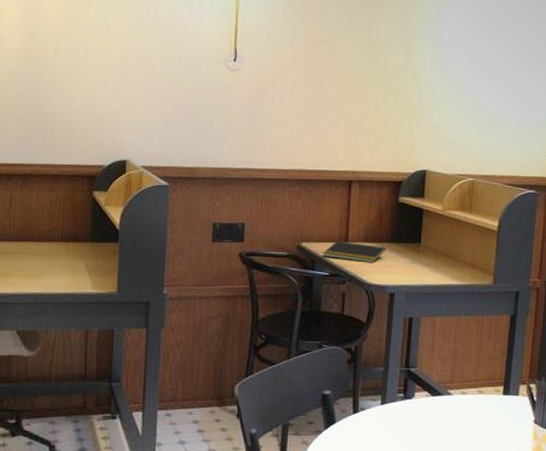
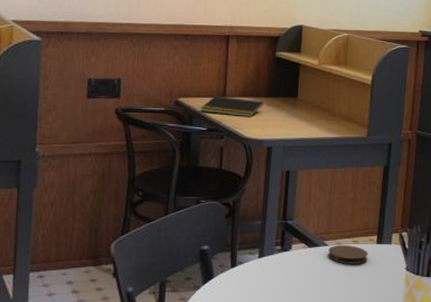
coaster: none [451,394,494,415] -> present [327,244,368,264]

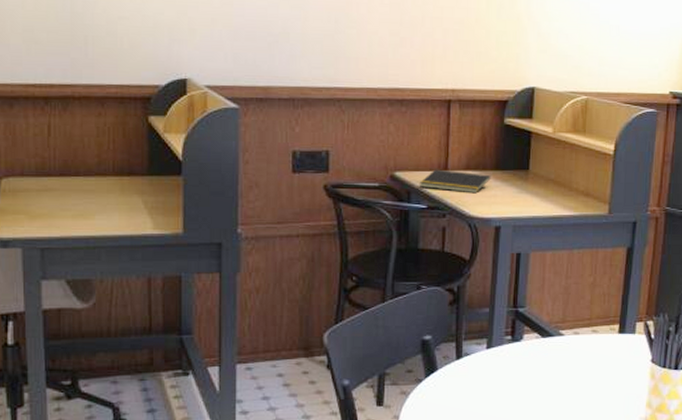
coaster: present [327,244,368,264] -> none [563,334,609,356]

